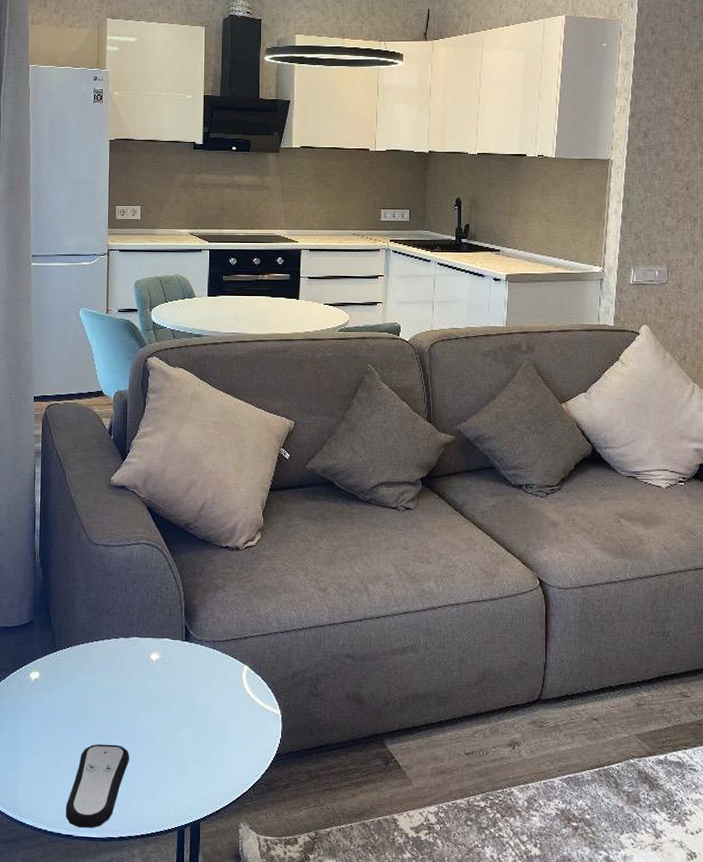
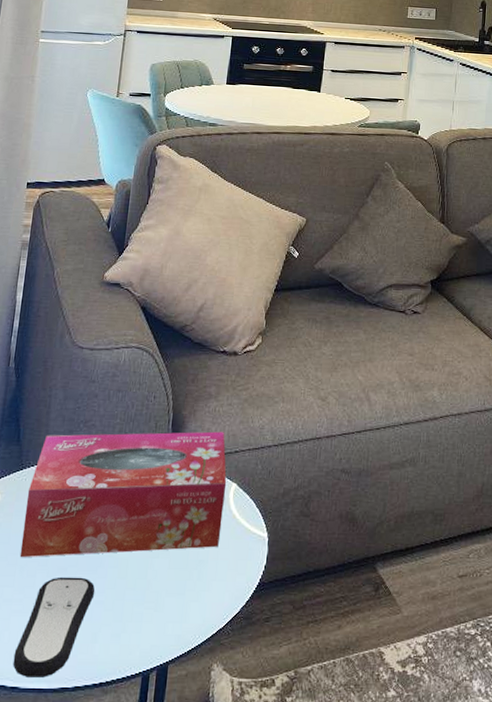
tissue box: none [62,619,239,727] -> present [19,431,227,558]

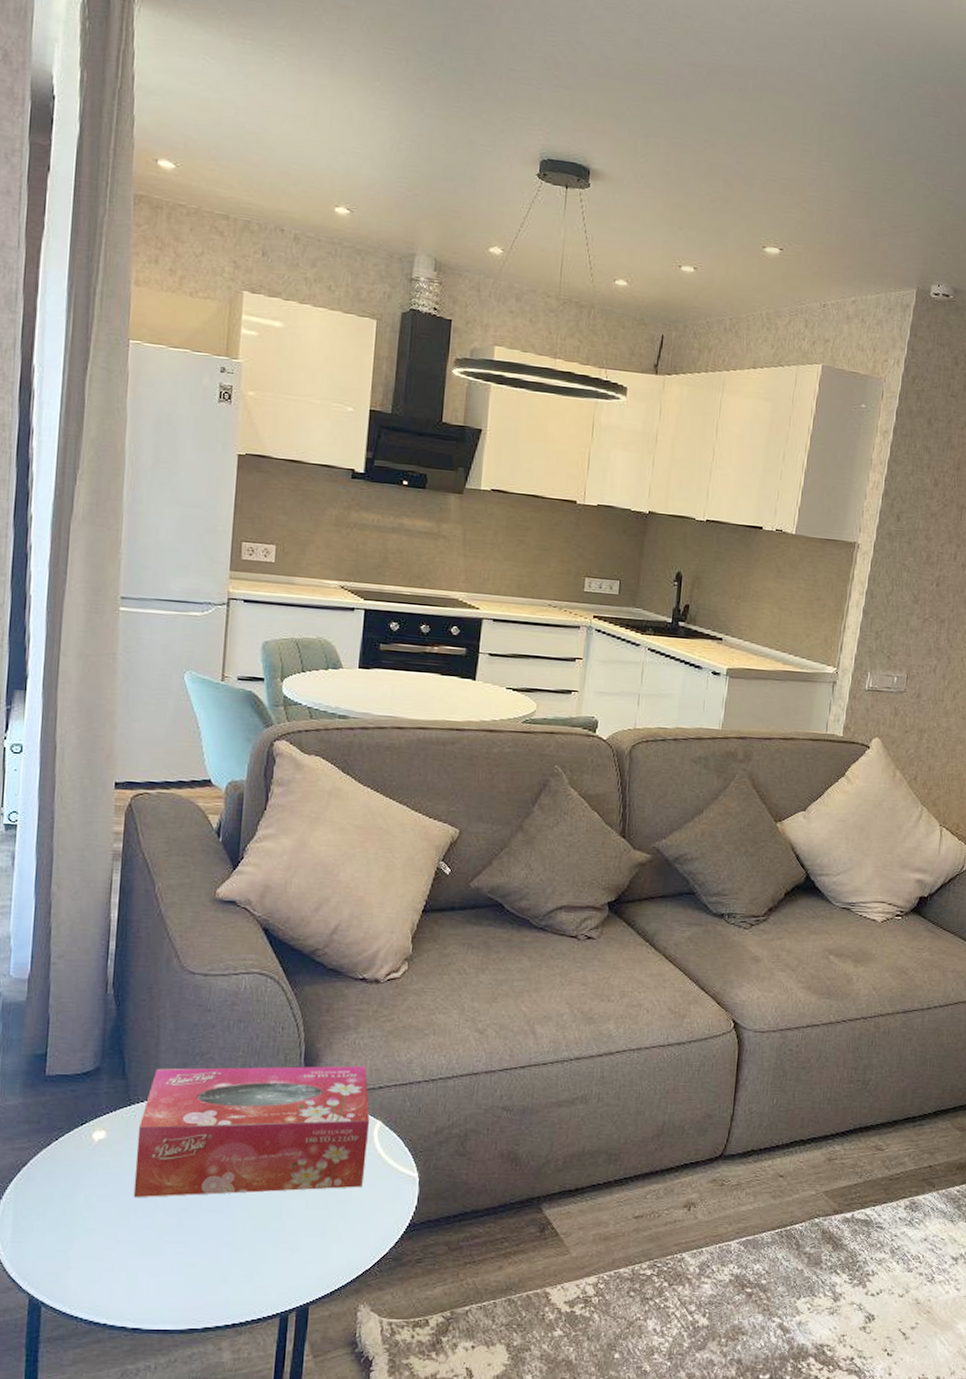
remote control: present [12,576,95,677] -> none [132,1217,223,1319]

